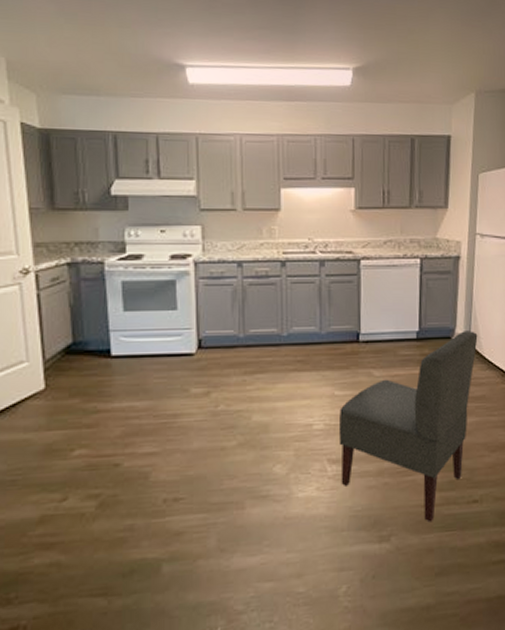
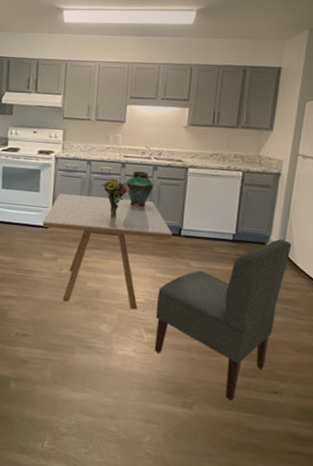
dining table: none [186,305,349,447] -> present [42,193,172,310]
bouquet: none [258,282,297,331] -> present [101,179,131,218]
vase: none [289,270,322,315] -> present [126,171,154,208]

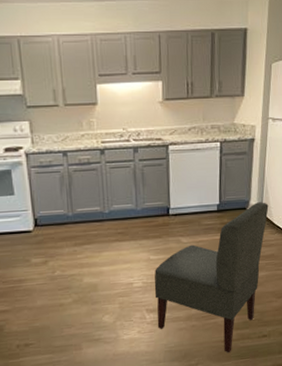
dining table: present [42,193,172,310] -> none [24,186,161,304]
bouquet: present [101,179,131,218] -> none [82,167,115,209]
vase: present [126,171,154,208] -> none [108,156,137,195]

